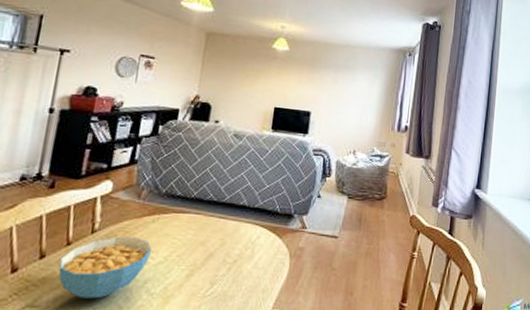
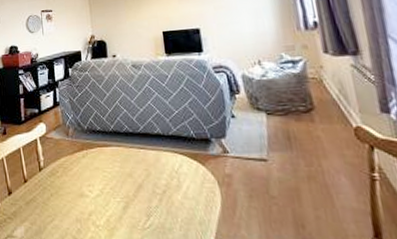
cereal bowl: present [58,236,153,299] -> none [21,172,89,231]

